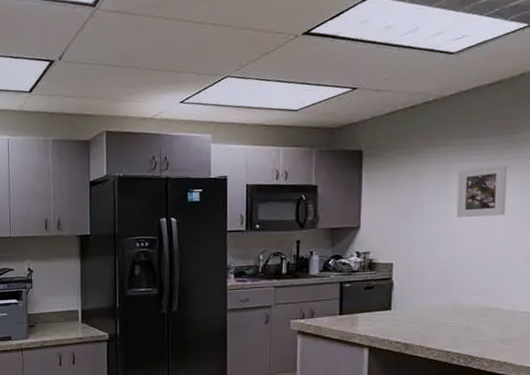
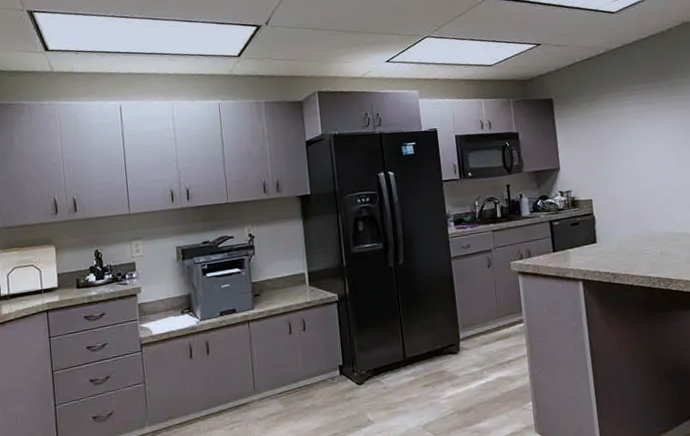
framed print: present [456,164,507,218] -> none [633,105,676,155]

